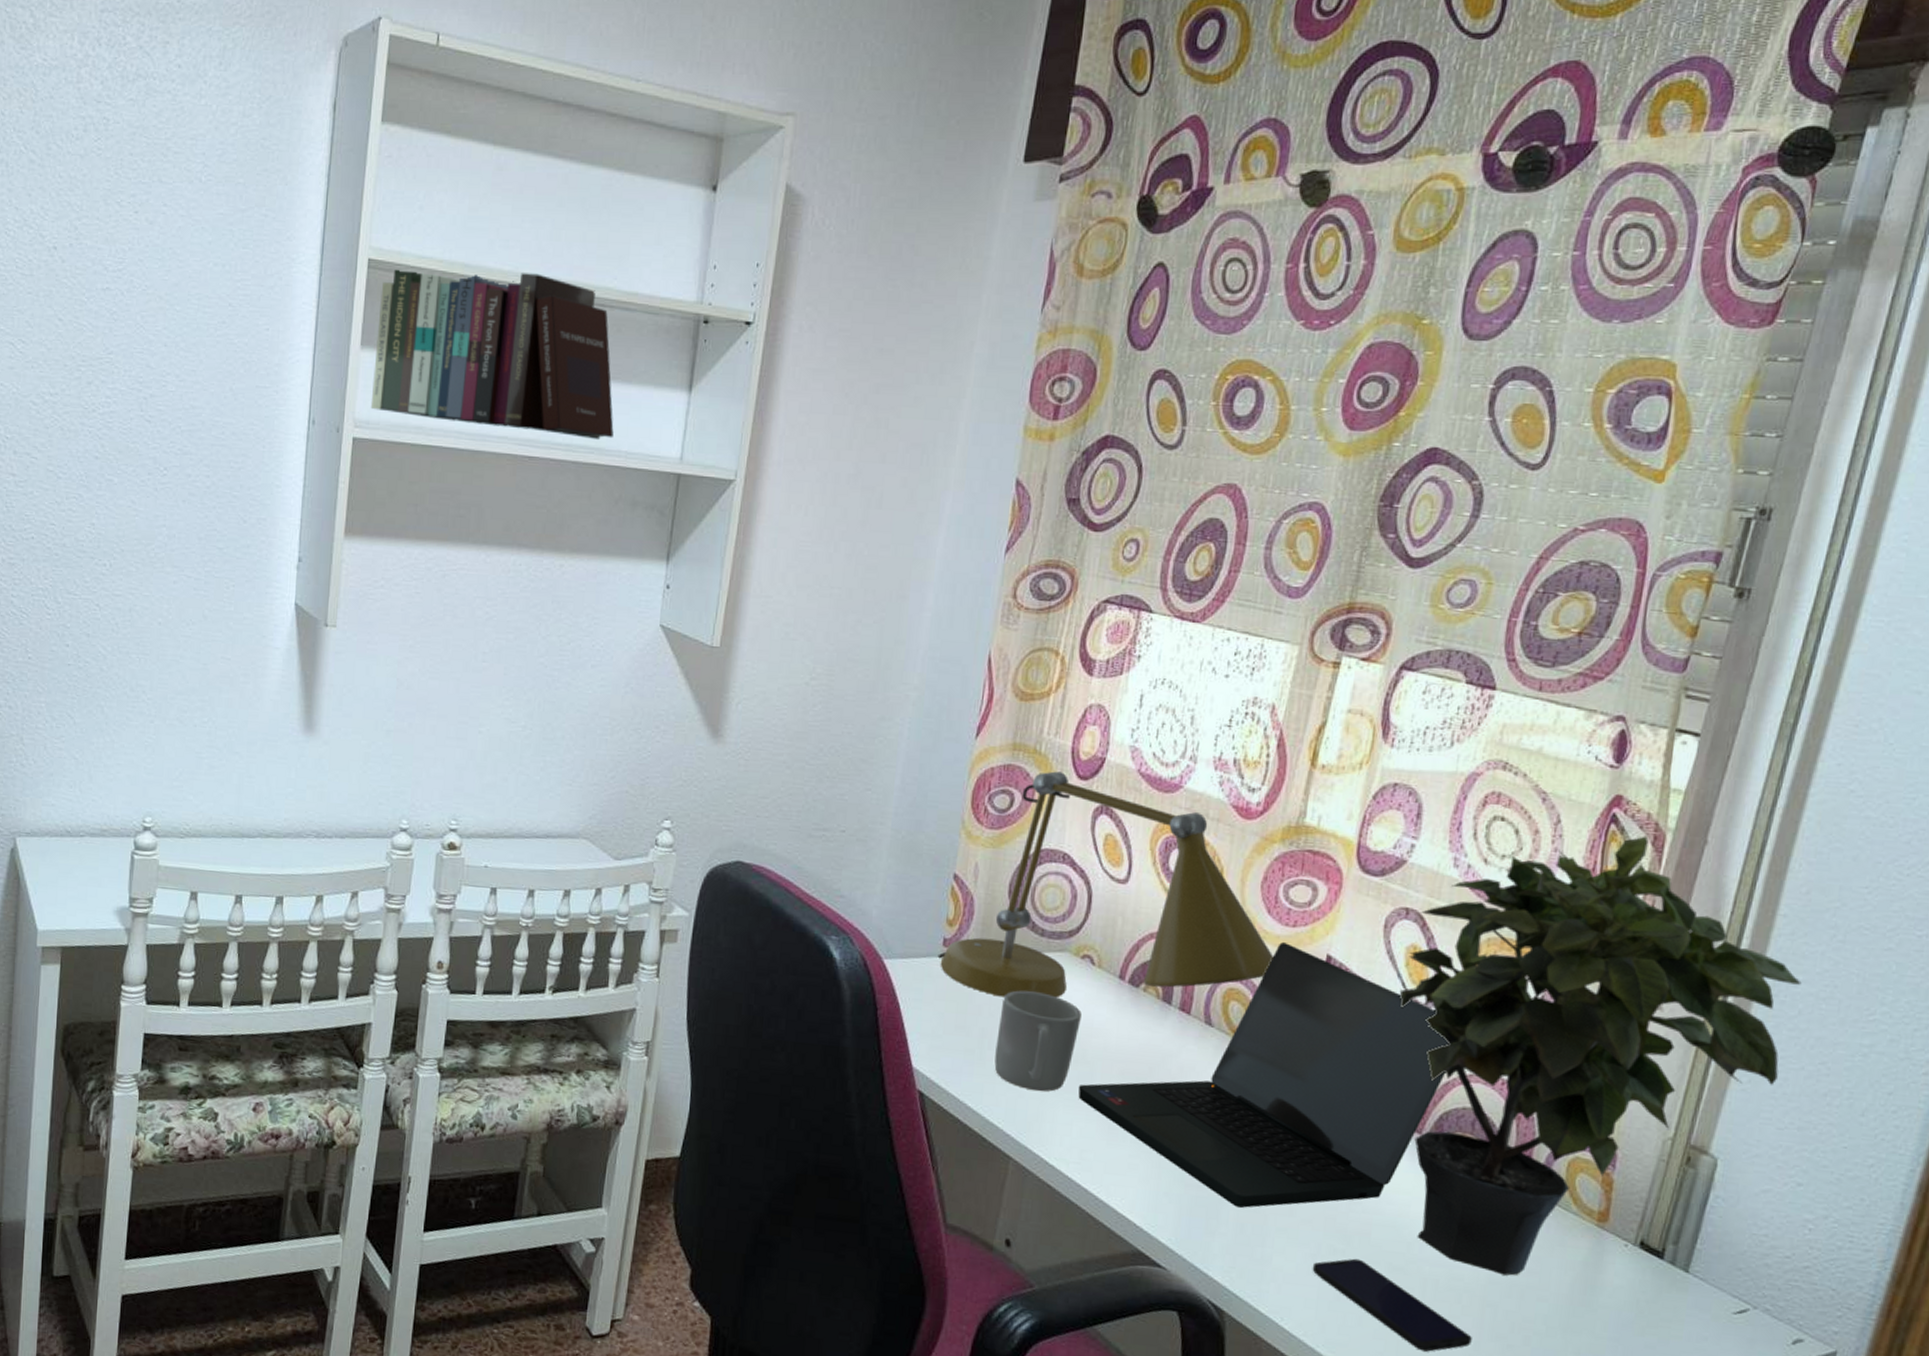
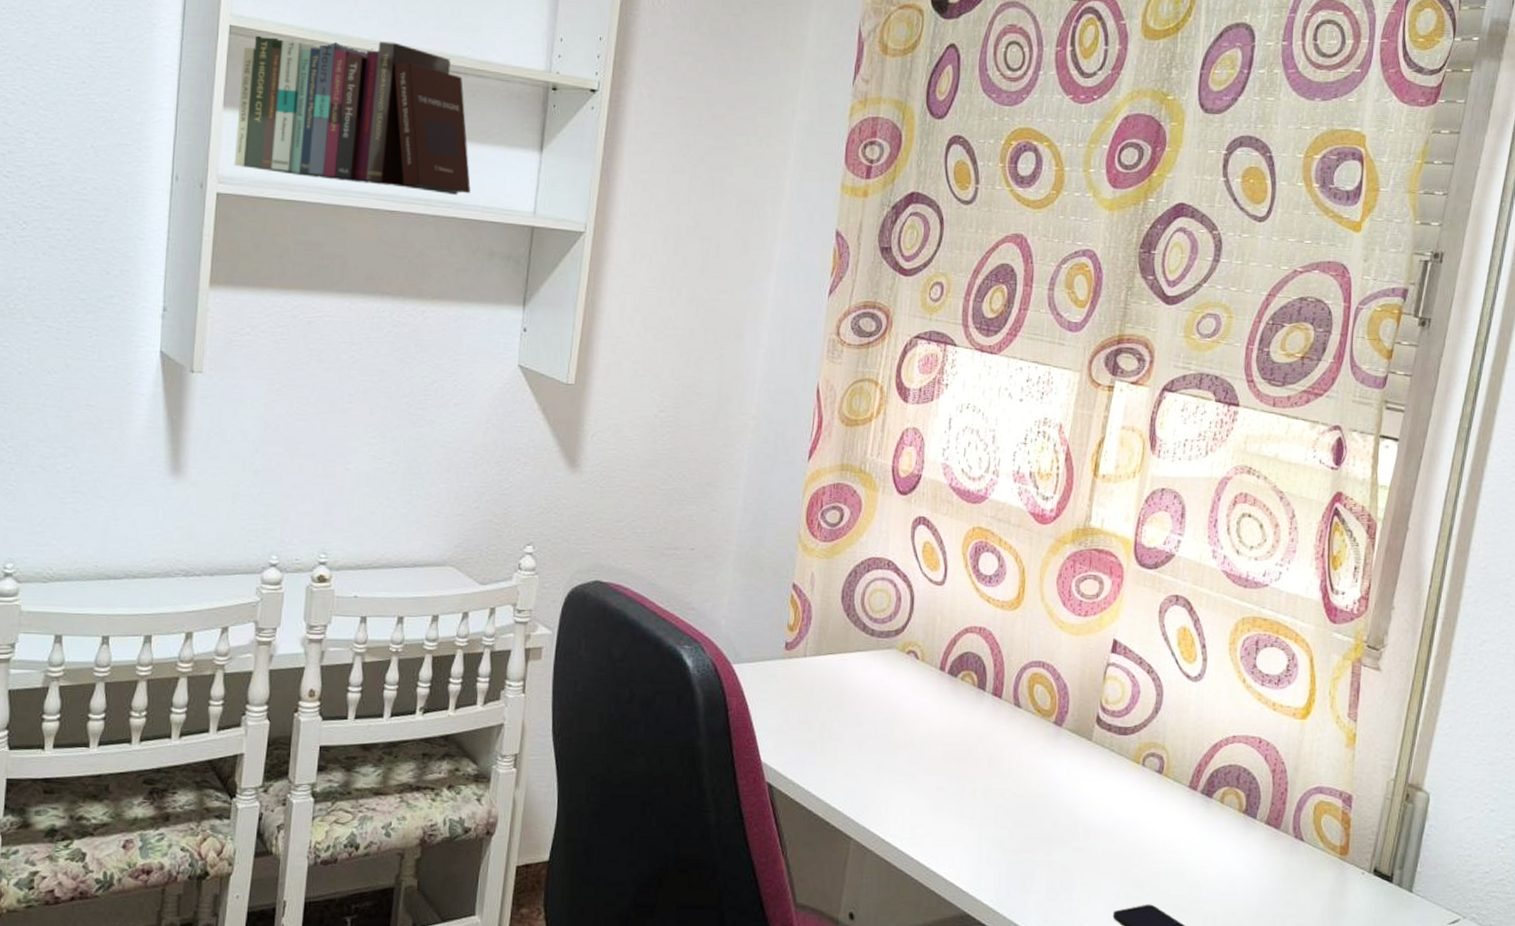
table lamp: present [937,771,1274,998] -> none [781,488,1069,693]
mug: present [994,990,1082,1092] -> none [834,686,909,775]
laptop: present [1078,941,1449,1208] -> none [908,629,1216,867]
potted plant: present [1399,836,1802,1276] -> none [1173,525,1485,908]

